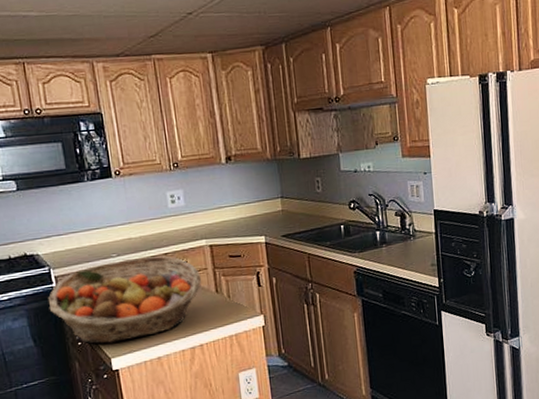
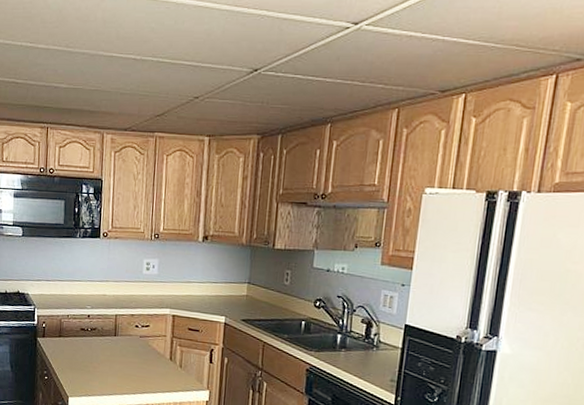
fruit basket: present [48,255,202,344] -> none [28,312,160,385]

